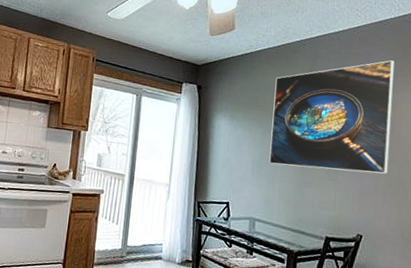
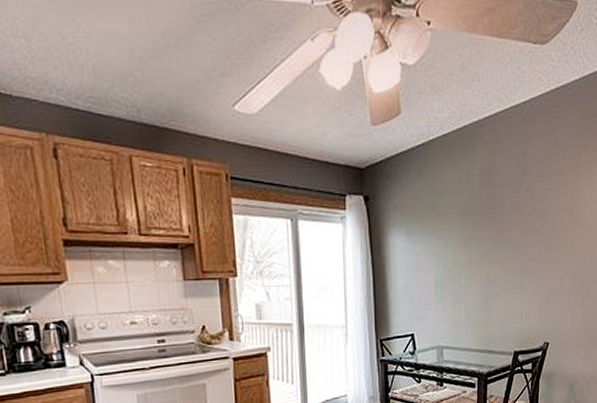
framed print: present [269,60,394,174] -> none [453,135,579,282]

